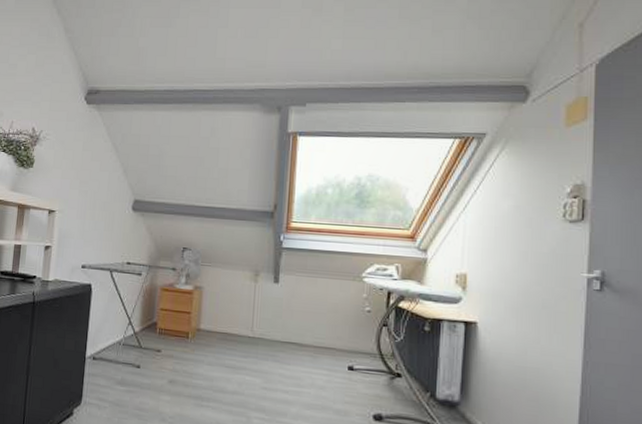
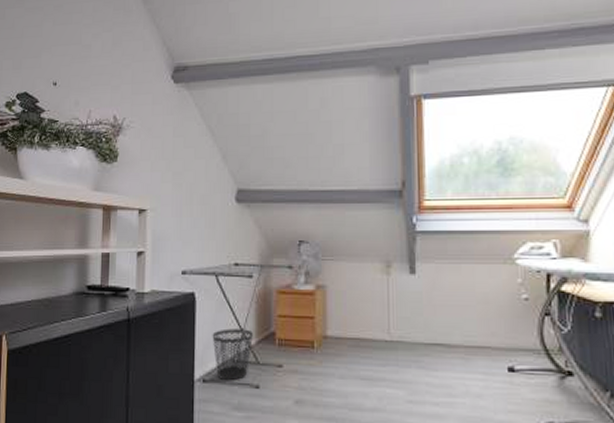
wastebasket: none [103,316,138,361] -> present [212,328,253,381]

